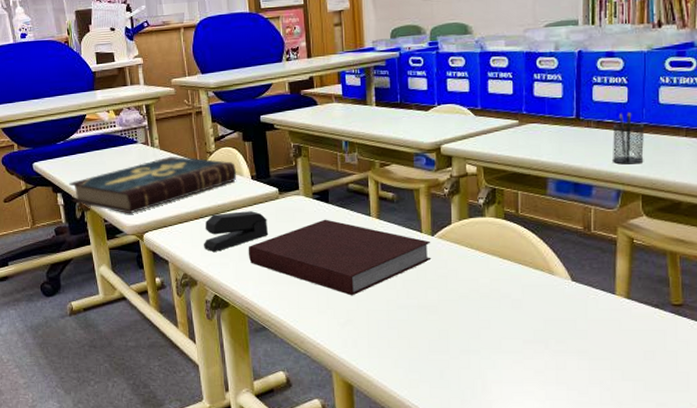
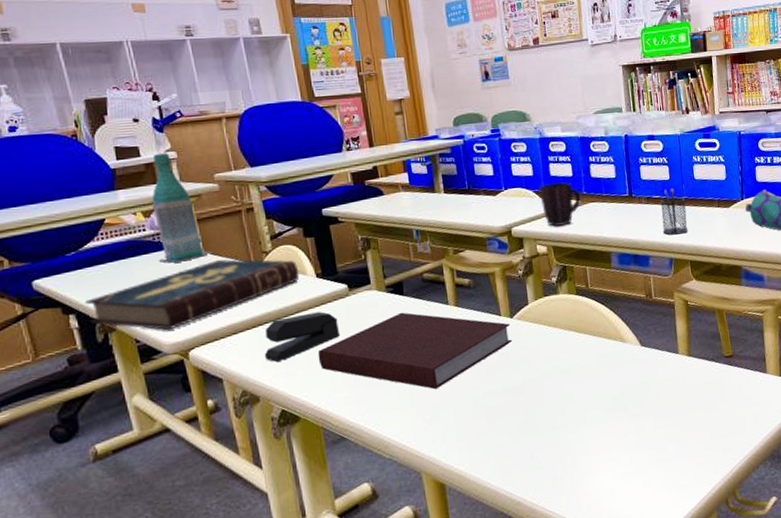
bottle: none [122,59,167,156] -> present [152,153,213,263]
mug: none [474,100,520,146] -> present [538,182,581,226]

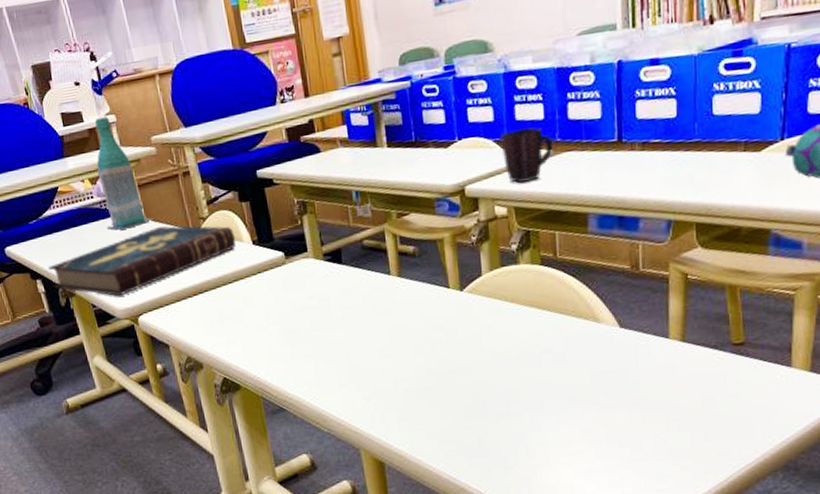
stapler: present [264,311,341,363] -> none [205,280,278,331]
notebook: present [317,312,513,390] -> none [256,282,462,366]
pencil holder: present [660,187,688,235] -> none [660,128,697,191]

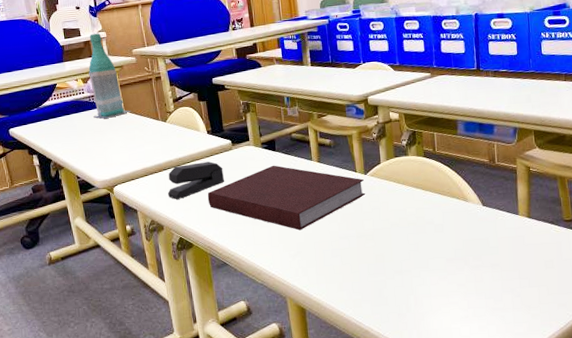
book: present [48,225,236,296] -> none [43,117,195,170]
stapler: none [205,280,278,331] -> present [167,161,225,200]
notebook: none [256,282,462,366] -> present [207,165,366,231]
mug: present [500,127,554,183] -> none [393,57,432,96]

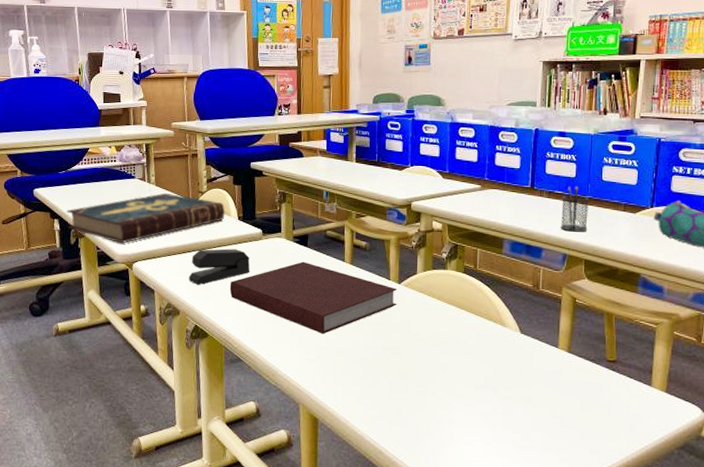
book: none [43,117,195,170] -> present [66,192,225,244]
bottle: present [88,33,131,119] -> none [122,101,162,190]
pencil holder: none [507,62,534,106] -> present [560,185,590,232]

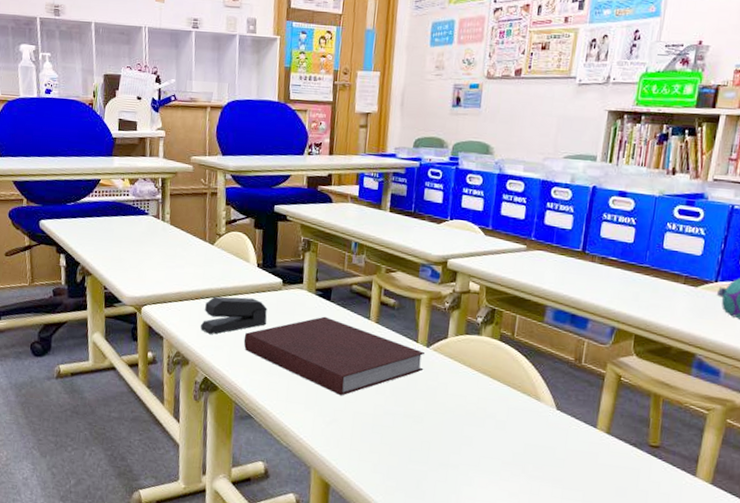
book: present [66,192,225,244] -> none [74,232,244,285]
pencil holder: present [560,185,590,232] -> none [610,252,647,304]

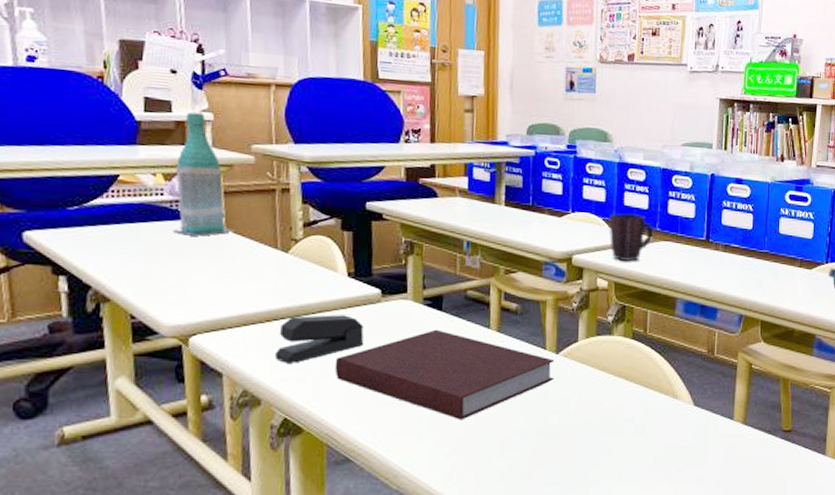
bottle: none [134,131,177,229] -> present [173,112,236,236]
mug: none [484,222,529,268] -> present [609,213,654,261]

